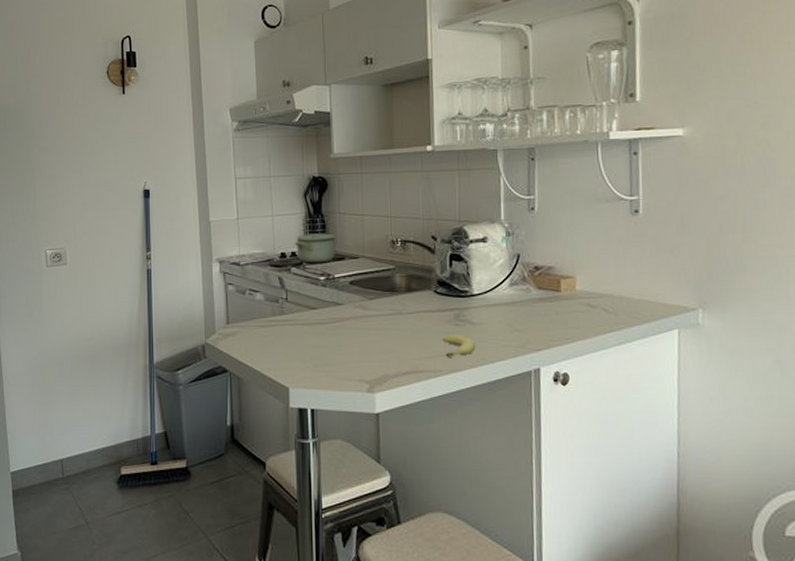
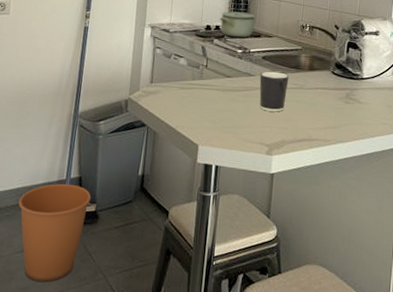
bucket: none [106,440,182,545] -> present [18,183,92,283]
mug: none [349,297,384,344] -> present [259,71,289,112]
fruit: present [442,334,476,359] -> none [334,110,361,131]

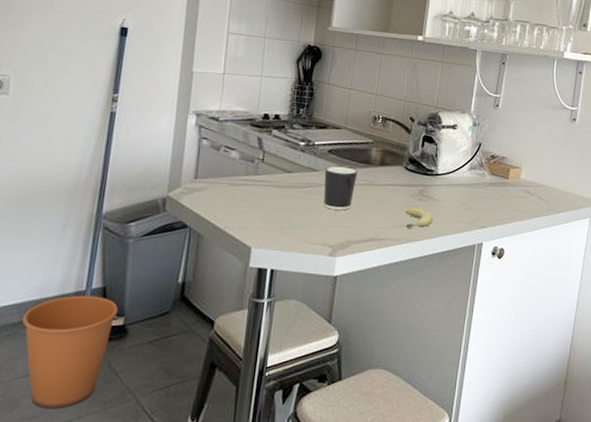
cooking pot: present [220,11,256,38] -> none [280,99,322,129]
fruit: none [334,110,361,131] -> present [405,207,433,229]

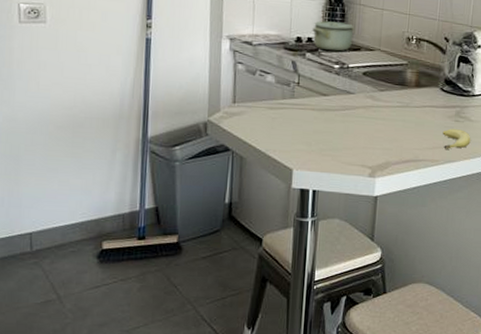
bucket: present [22,295,119,409] -> none [85,215,173,317]
cooking pot: none [280,99,322,129] -> present [312,21,354,52]
mug: present [323,166,358,211] -> none [360,88,394,133]

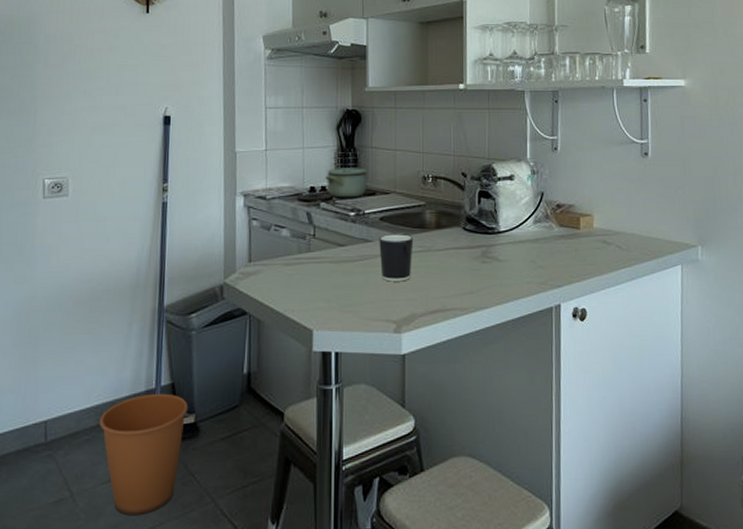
bucket: none [85,215,173,317] -> present [100,393,190,516]
mug: none [360,88,394,133] -> present [379,234,413,282]
fruit: present [442,129,471,150] -> none [469,271,501,296]

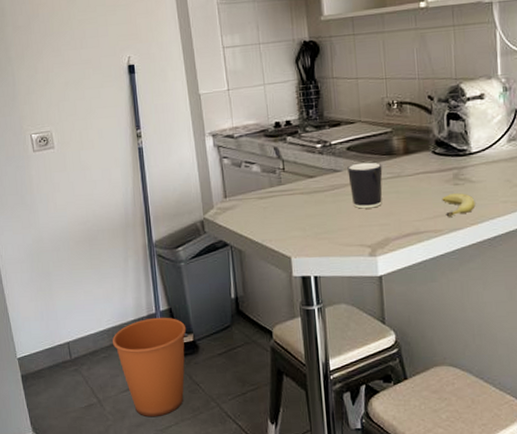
cooking pot: present [325,168,368,198] -> none [289,99,332,131]
fruit: none [469,271,501,296] -> present [442,193,476,218]

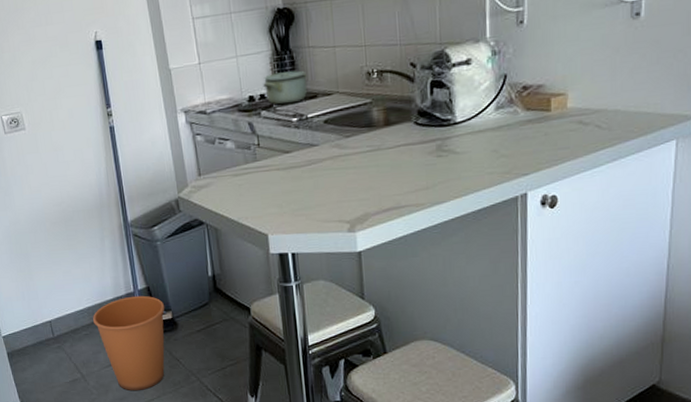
cooking pot: none [289,99,332,131] -> present [263,71,308,105]
mug: present [347,162,383,209] -> none [325,134,362,184]
fruit: present [442,193,476,218] -> none [424,165,460,191]

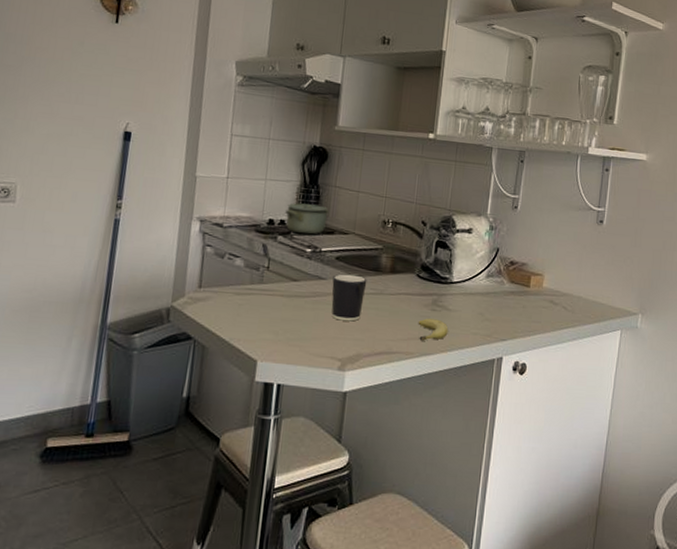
bucket: present [93,295,167,391] -> none [29,409,124,528]
mug: none [325,134,362,184] -> present [331,273,367,322]
fruit: none [424,165,460,191] -> present [418,318,449,342]

